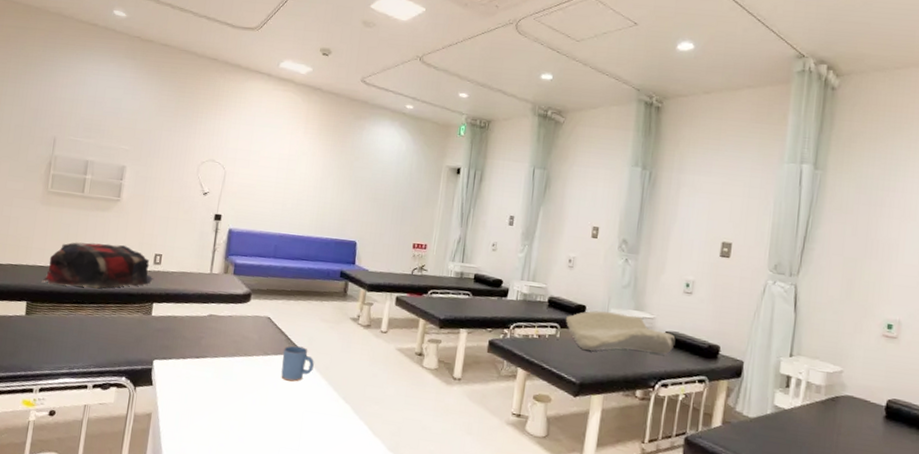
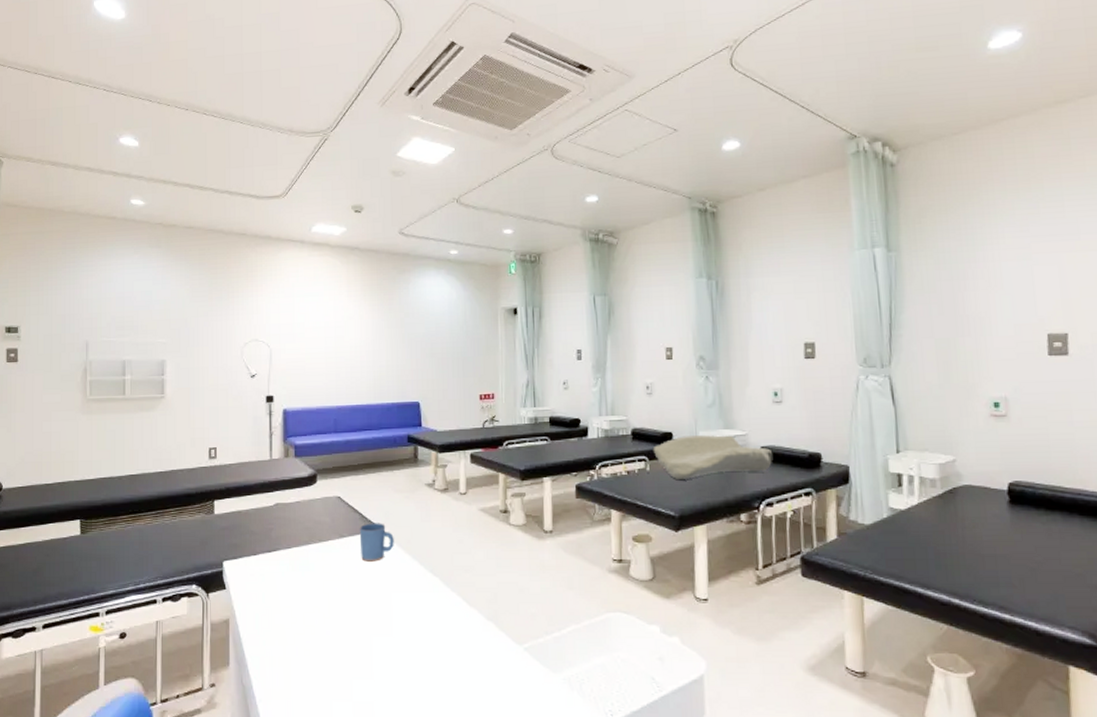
blanket: present [41,242,153,289] -> none [92,443,211,498]

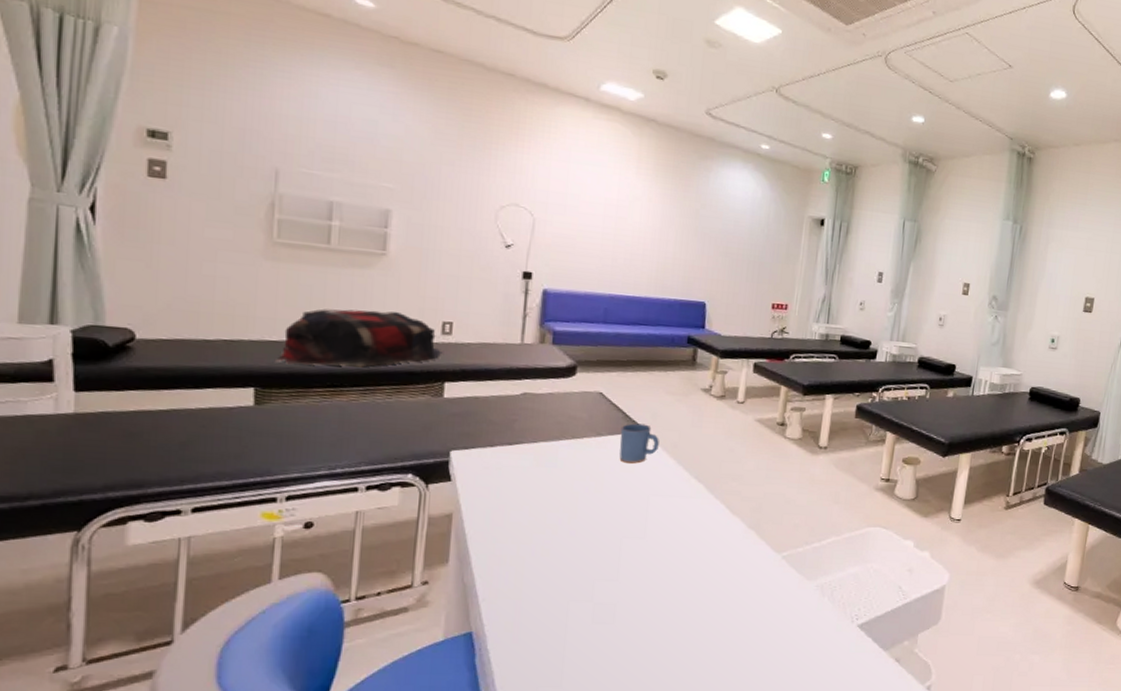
blanket: none [92,443,211,498] -> present [274,308,443,368]
towel: present [652,434,773,481] -> none [935,369,1040,411]

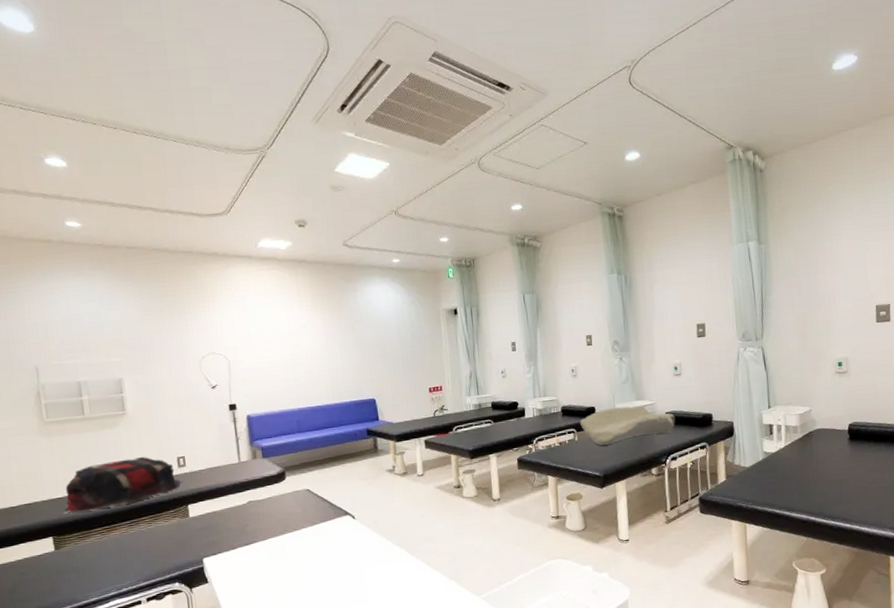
mug: present [619,423,659,464] -> none [329,508,363,543]
towel: none [935,369,1040,411] -> present [579,405,676,446]

